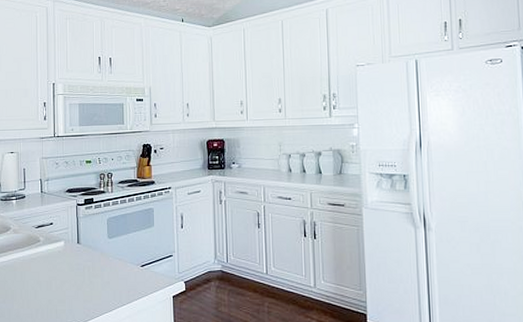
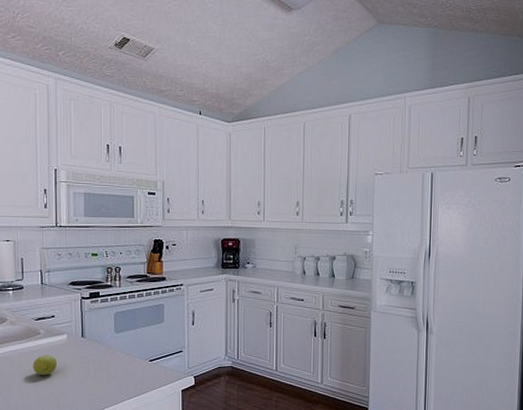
fruit: none [33,262,56,283] -> present [33,355,58,376]

